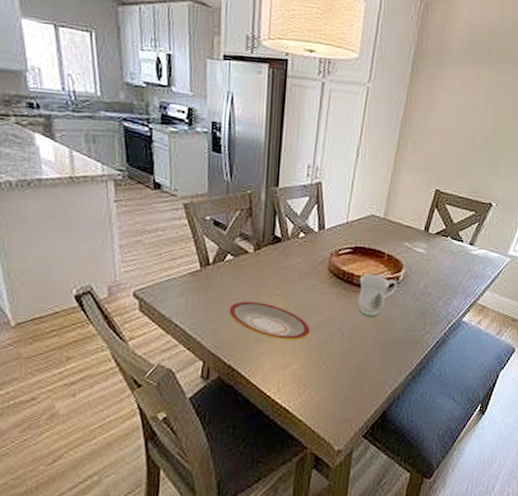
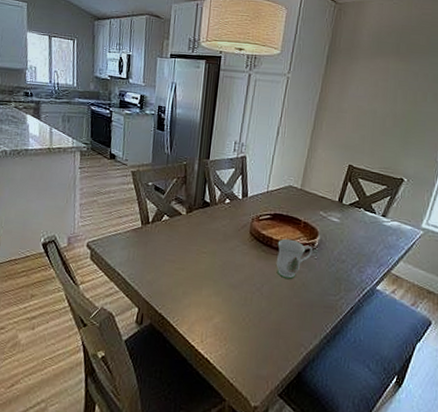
plate: present [229,301,310,340] -> none [162,256,232,296]

